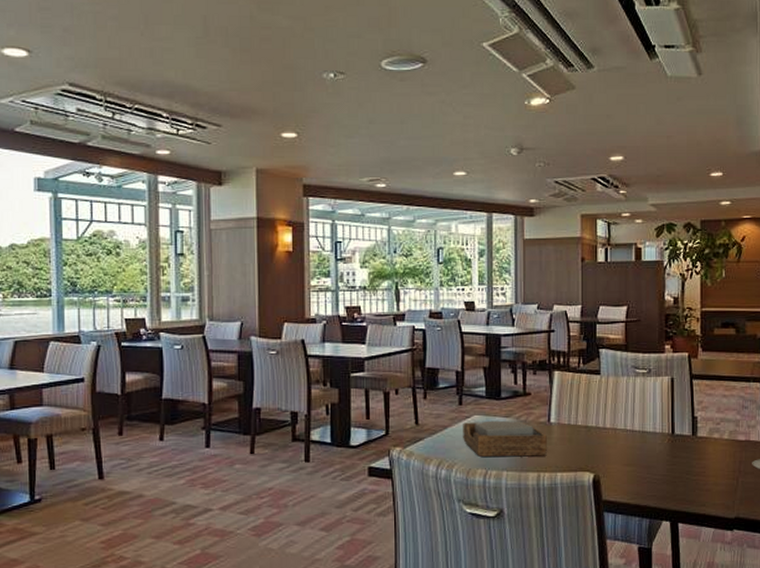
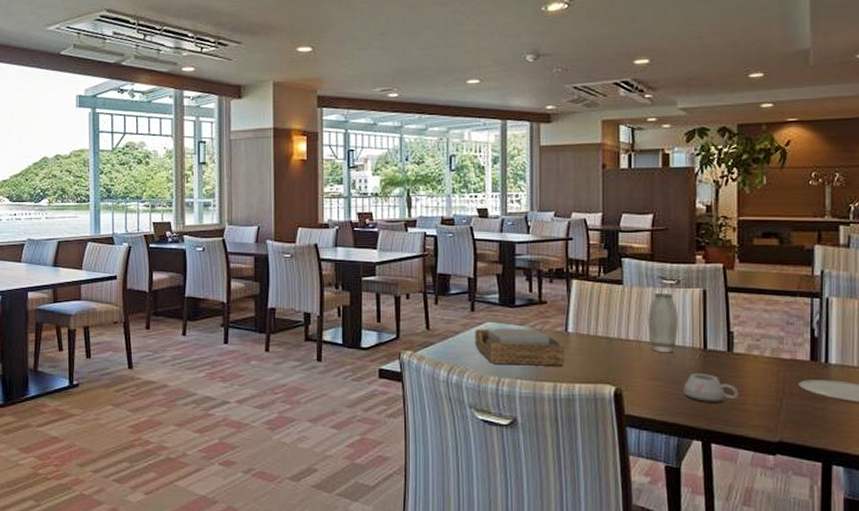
vase: none [623,381,649,440] -> present [648,292,678,353]
cup: none [654,457,702,484] -> present [683,374,739,402]

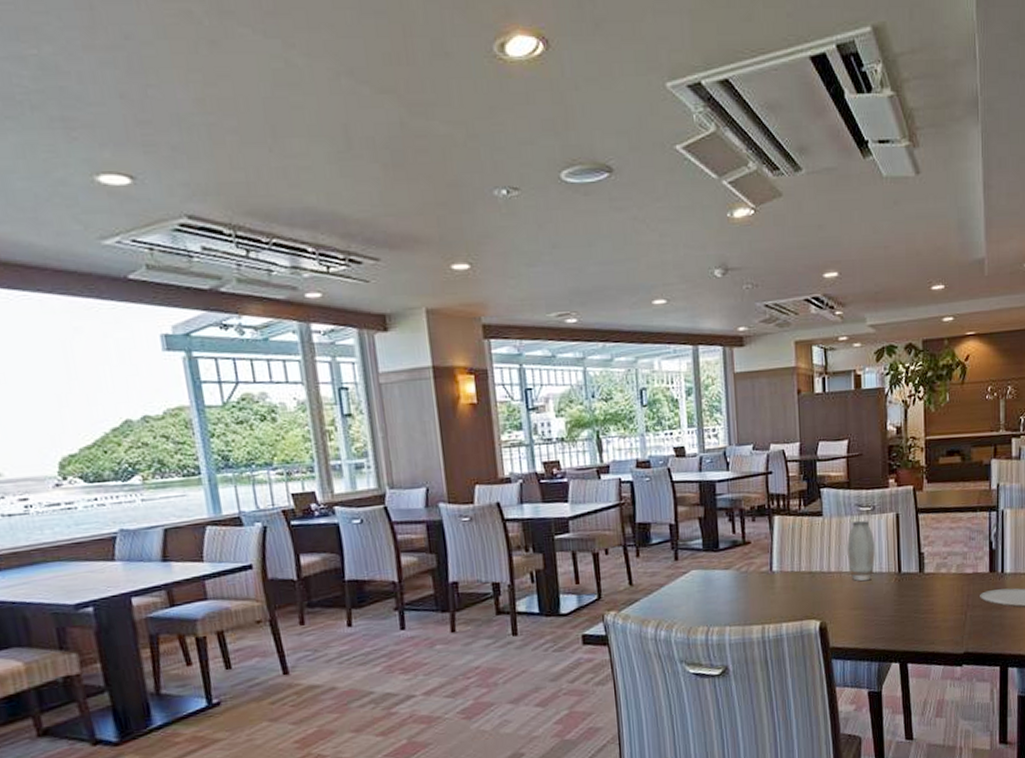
napkin holder: present [475,328,564,366] -> none [680,572,771,614]
cup: present [683,374,739,402] -> none [882,597,930,625]

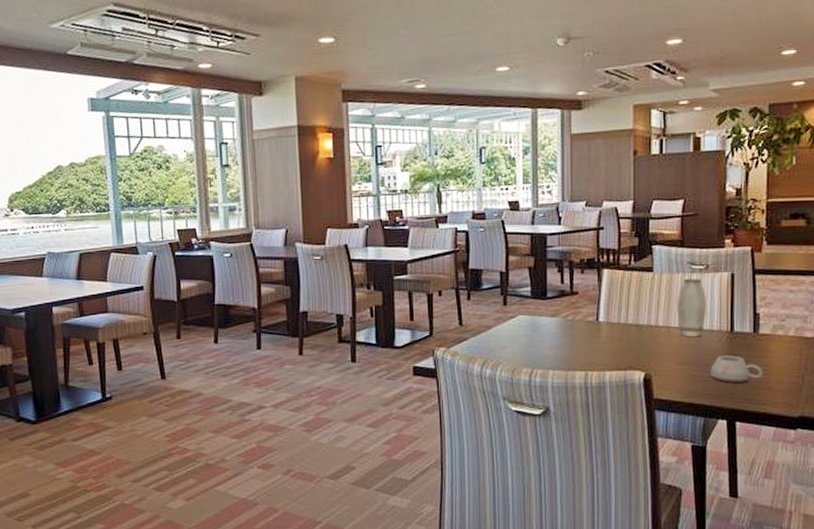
cup: none [882,597,930,625] -> present [710,355,763,382]

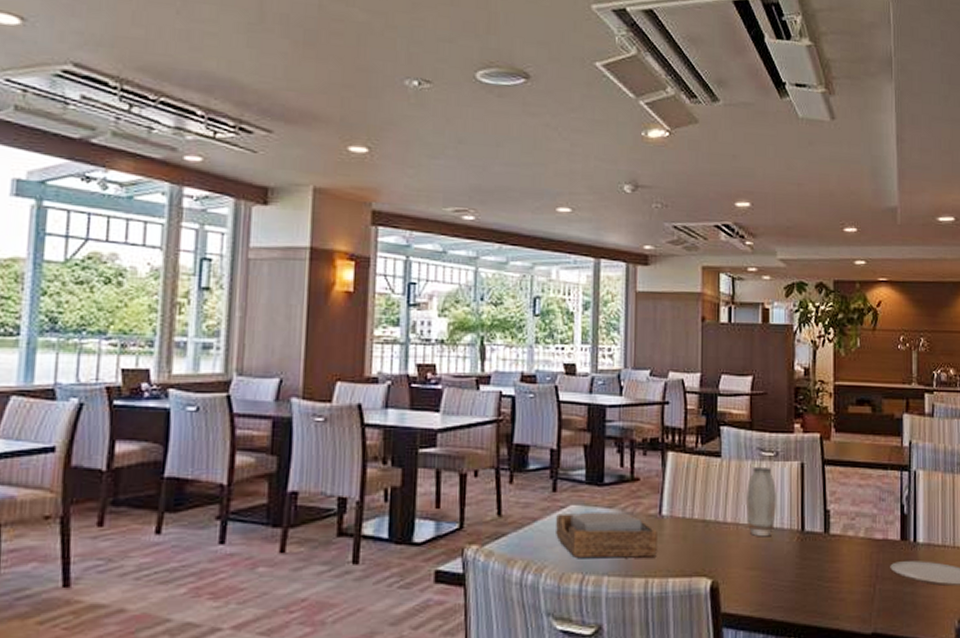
napkin holder: none [508,319,595,356] -> present [556,511,657,558]
cup: present [710,355,763,382] -> none [781,559,835,592]

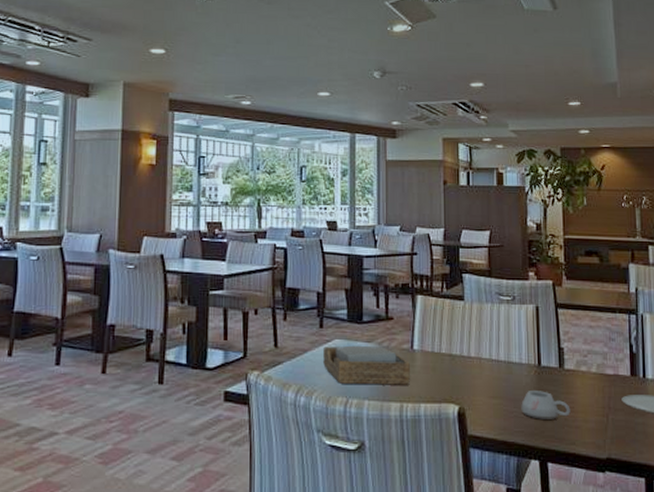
vase: present [746,466,776,537] -> none [488,308,515,370]
cup: none [781,559,835,592] -> present [521,391,571,419]

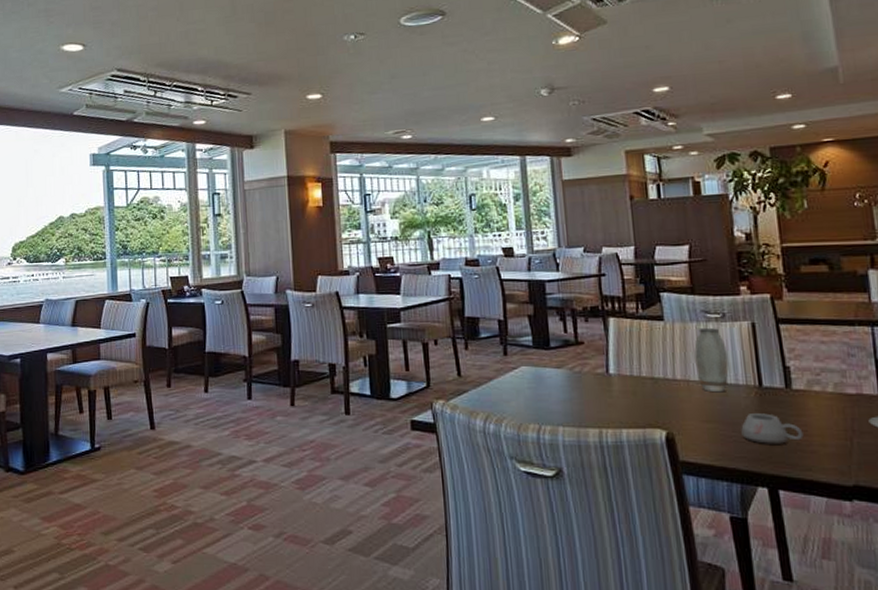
napkin holder: present [323,345,410,385] -> none [510,371,608,411]
vase: none [488,308,515,370] -> present [694,327,729,393]

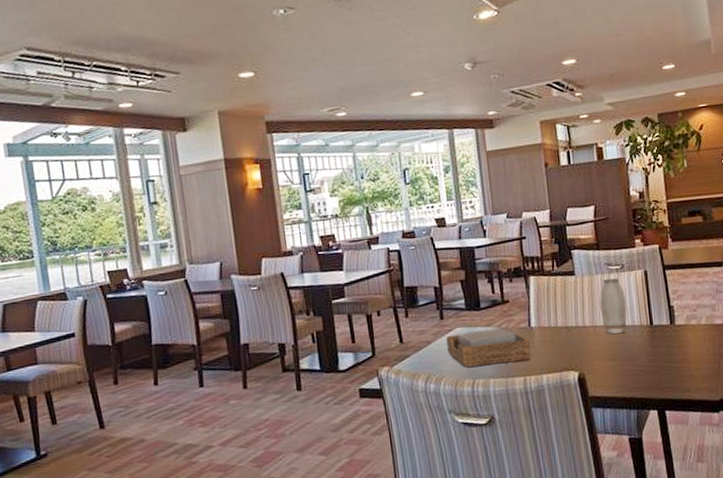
napkin holder: none [510,371,608,411] -> present [446,328,531,368]
cup: present [741,413,804,444] -> none [636,347,684,374]

